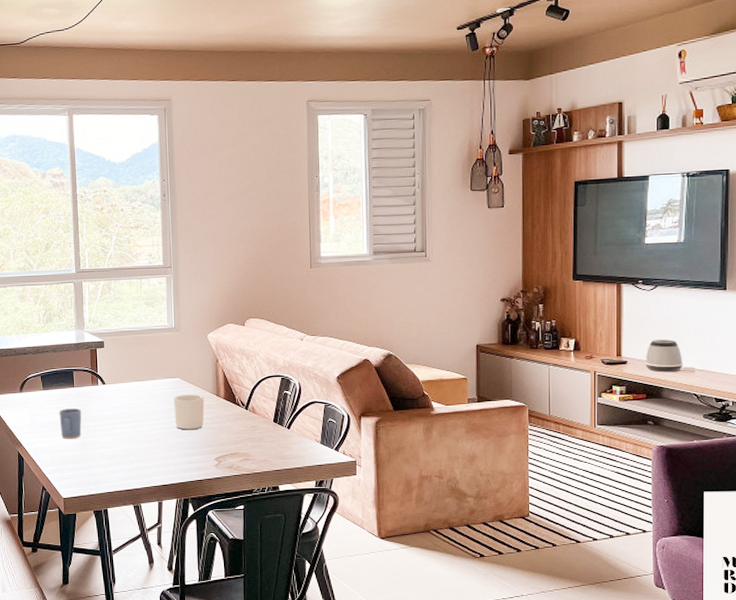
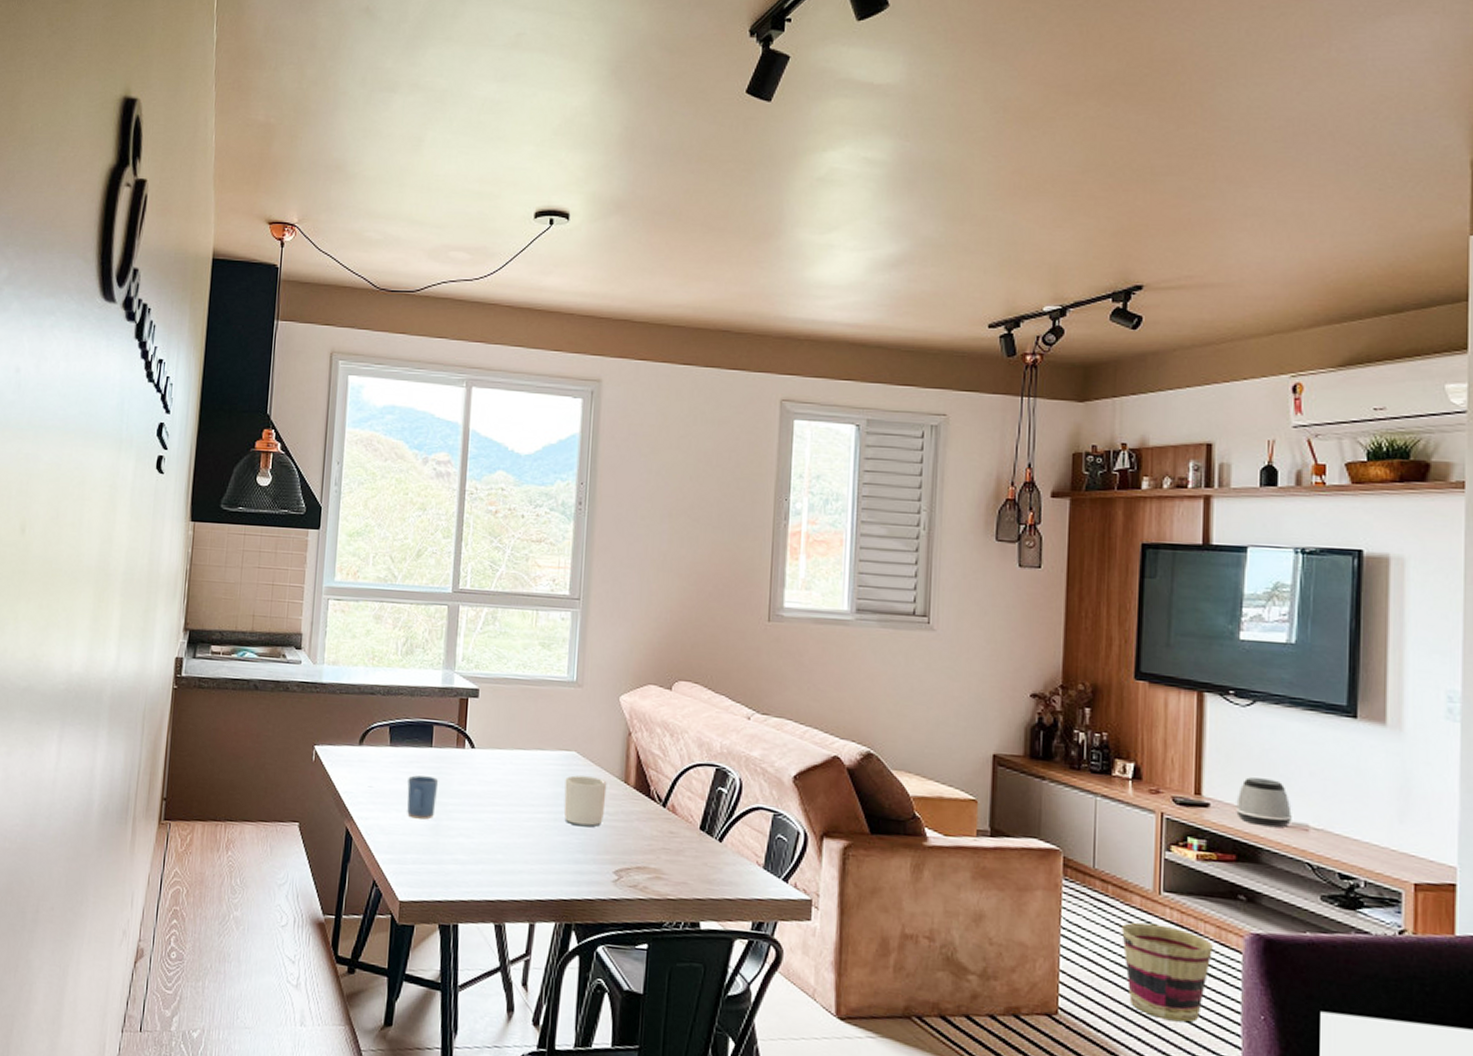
basket: none [570,448,632,511] -> present [1122,922,1213,1023]

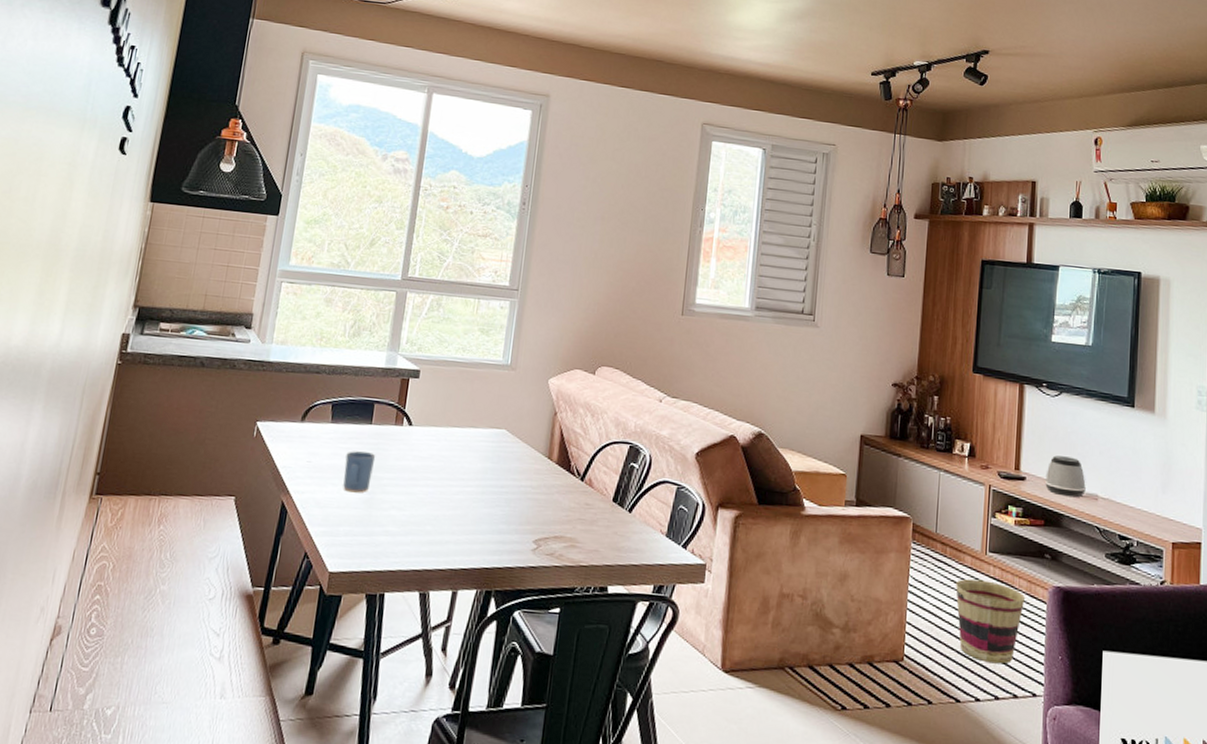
mug: present [563,775,607,827] -> none [491,451,532,500]

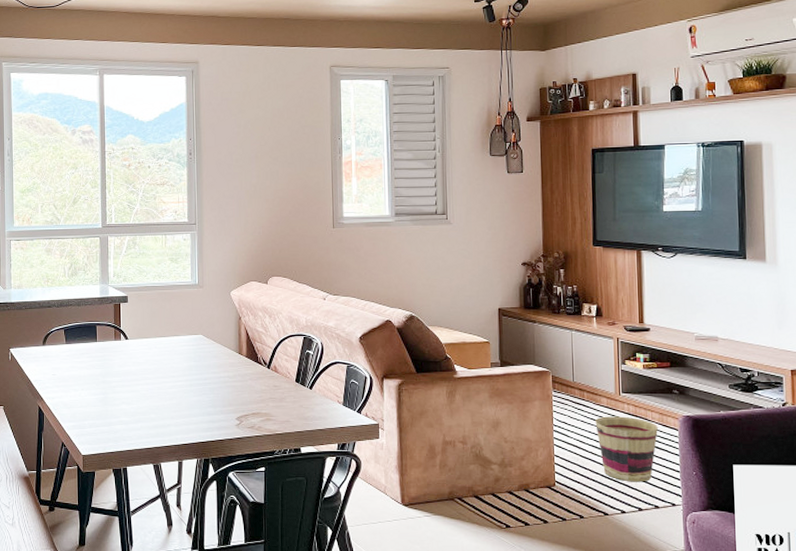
mug: present [343,451,376,493] -> none [81,363,104,395]
speaker: present [1045,455,1086,498] -> none [668,307,706,341]

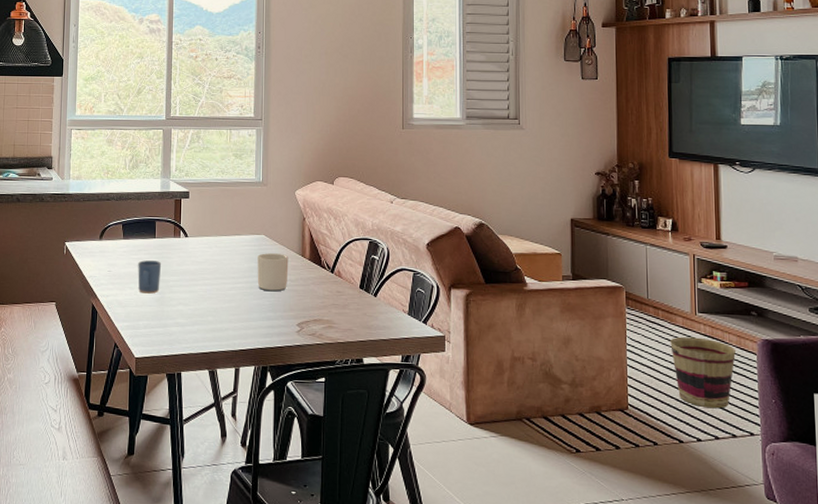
mug: none [81,363,104,395] -> present [138,260,162,294]
mug: none [196,352,227,388] -> present [257,253,289,292]

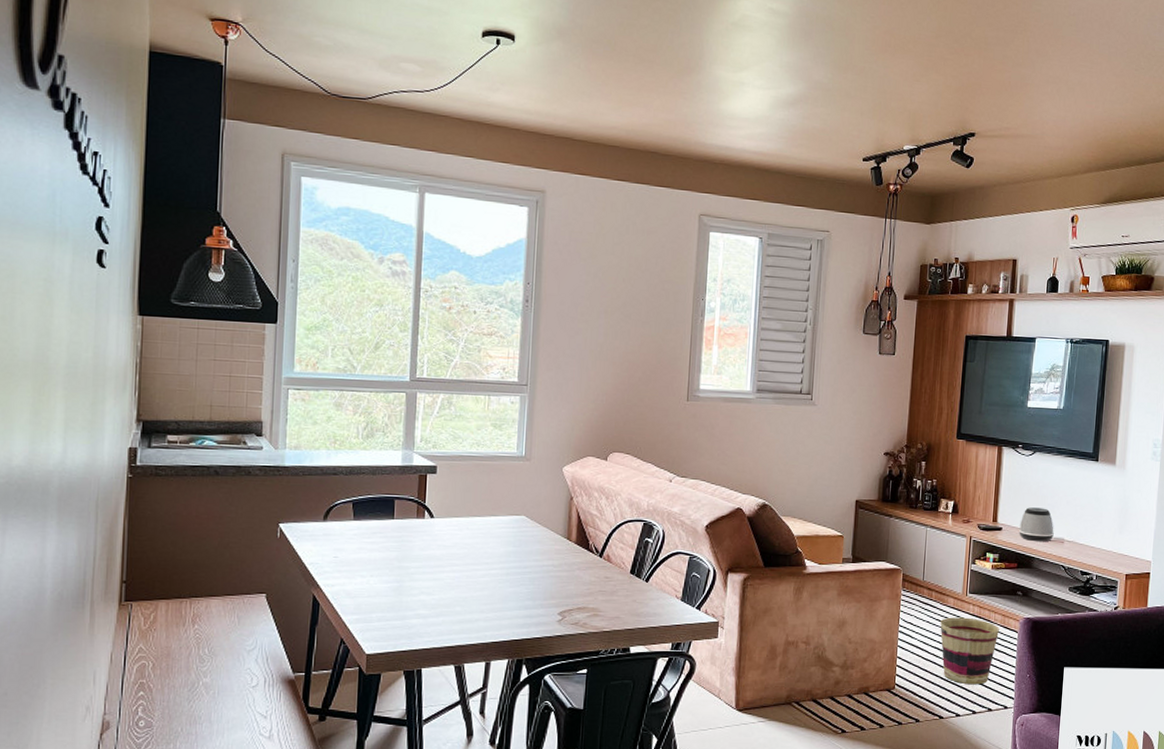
mug: present [138,260,162,294] -> none [371,544,401,582]
mug: present [257,253,289,292] -> none [514,536,552,578]
speaker: none [746,225,785,261] -> present [1019,507,1054,542]

